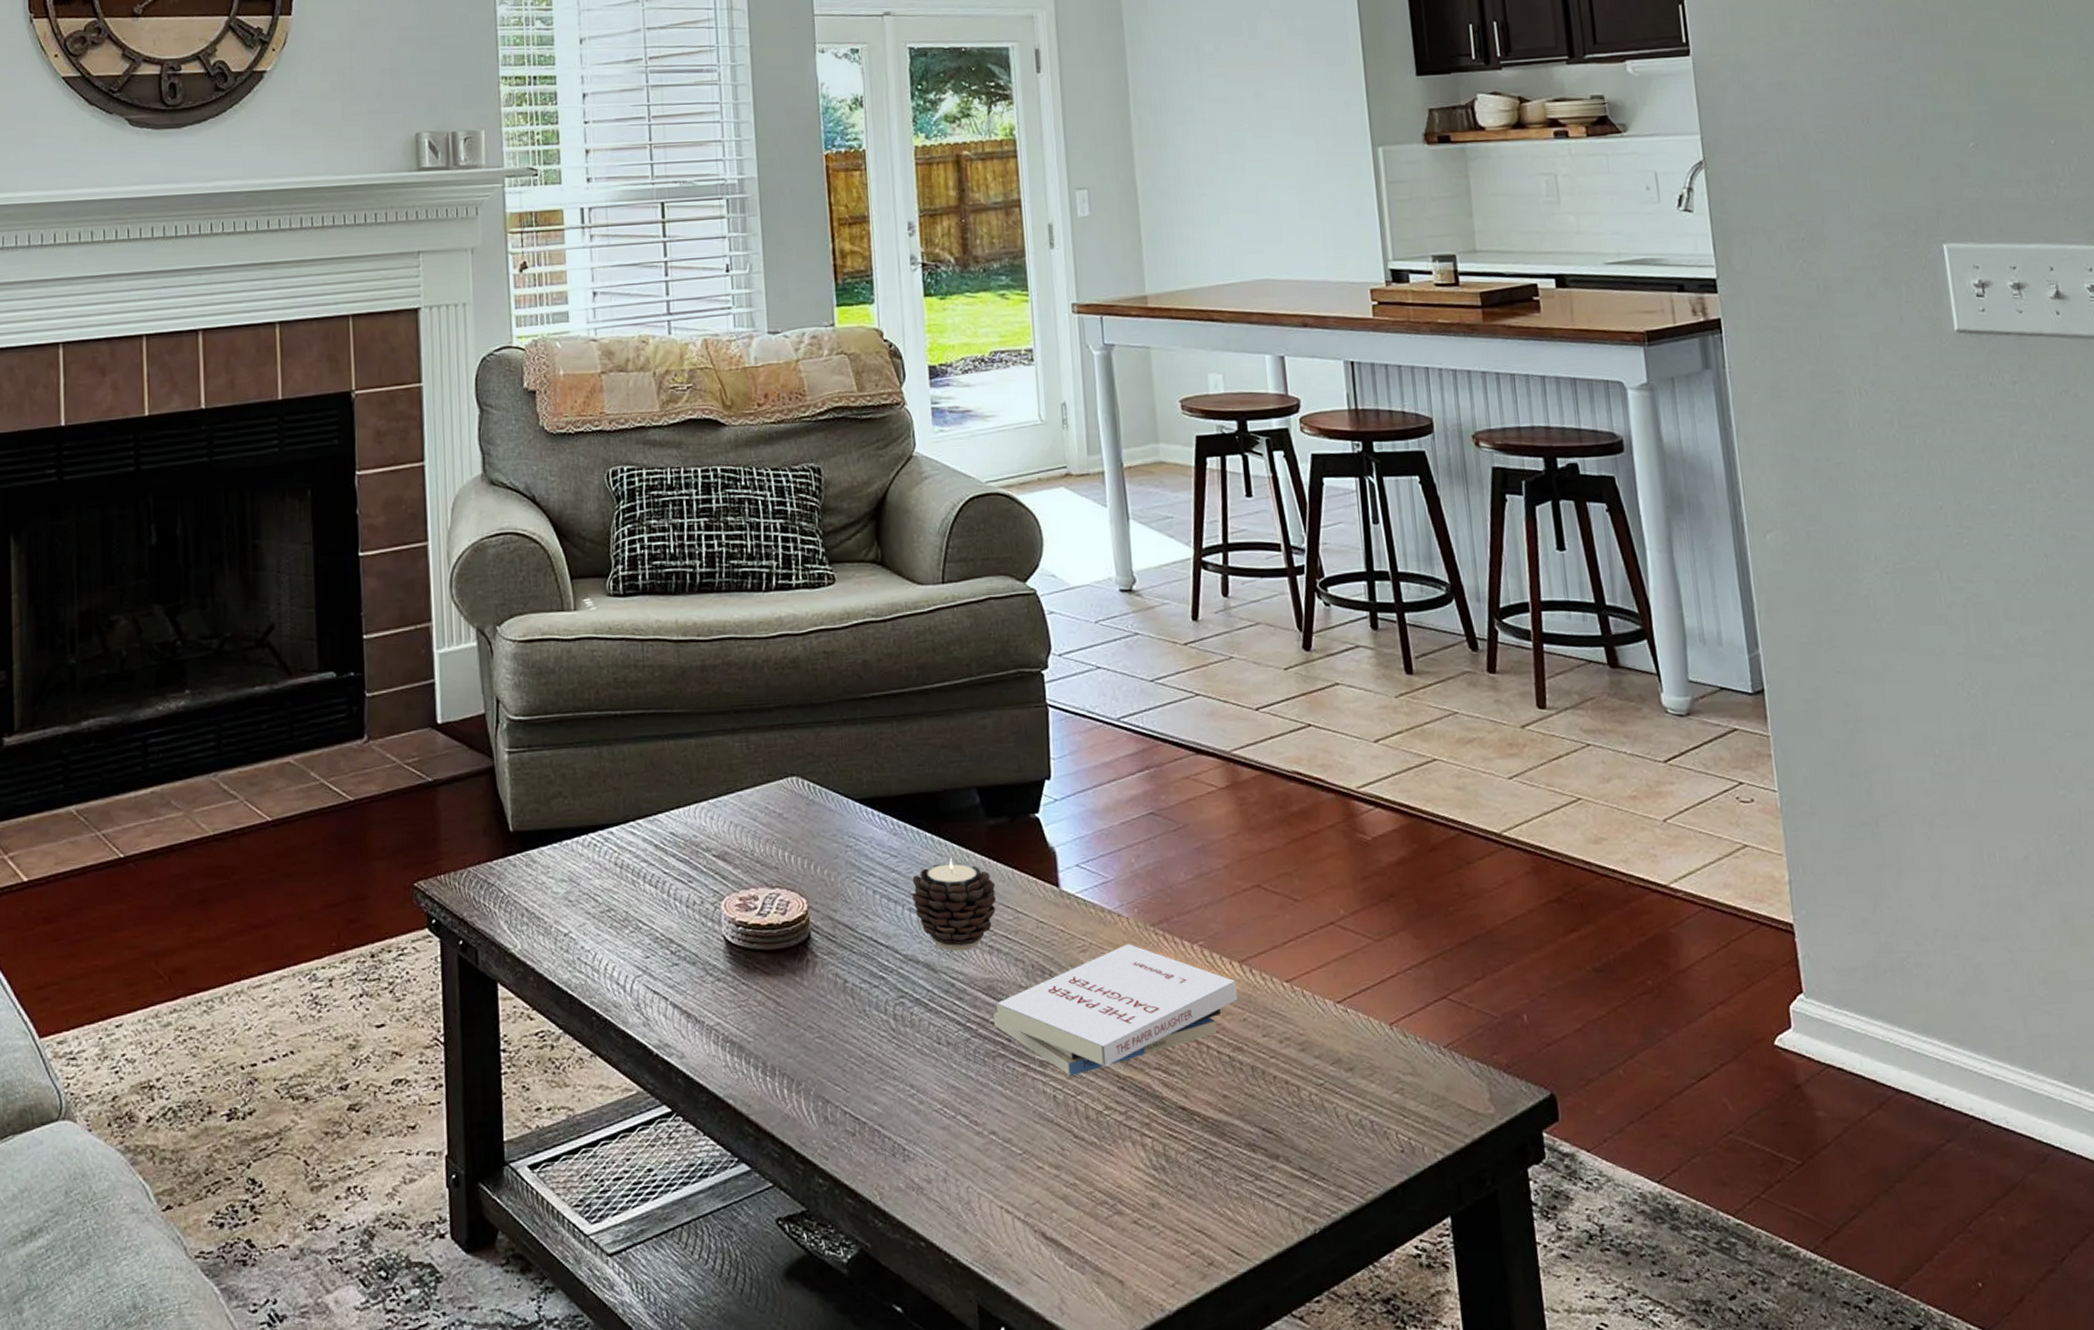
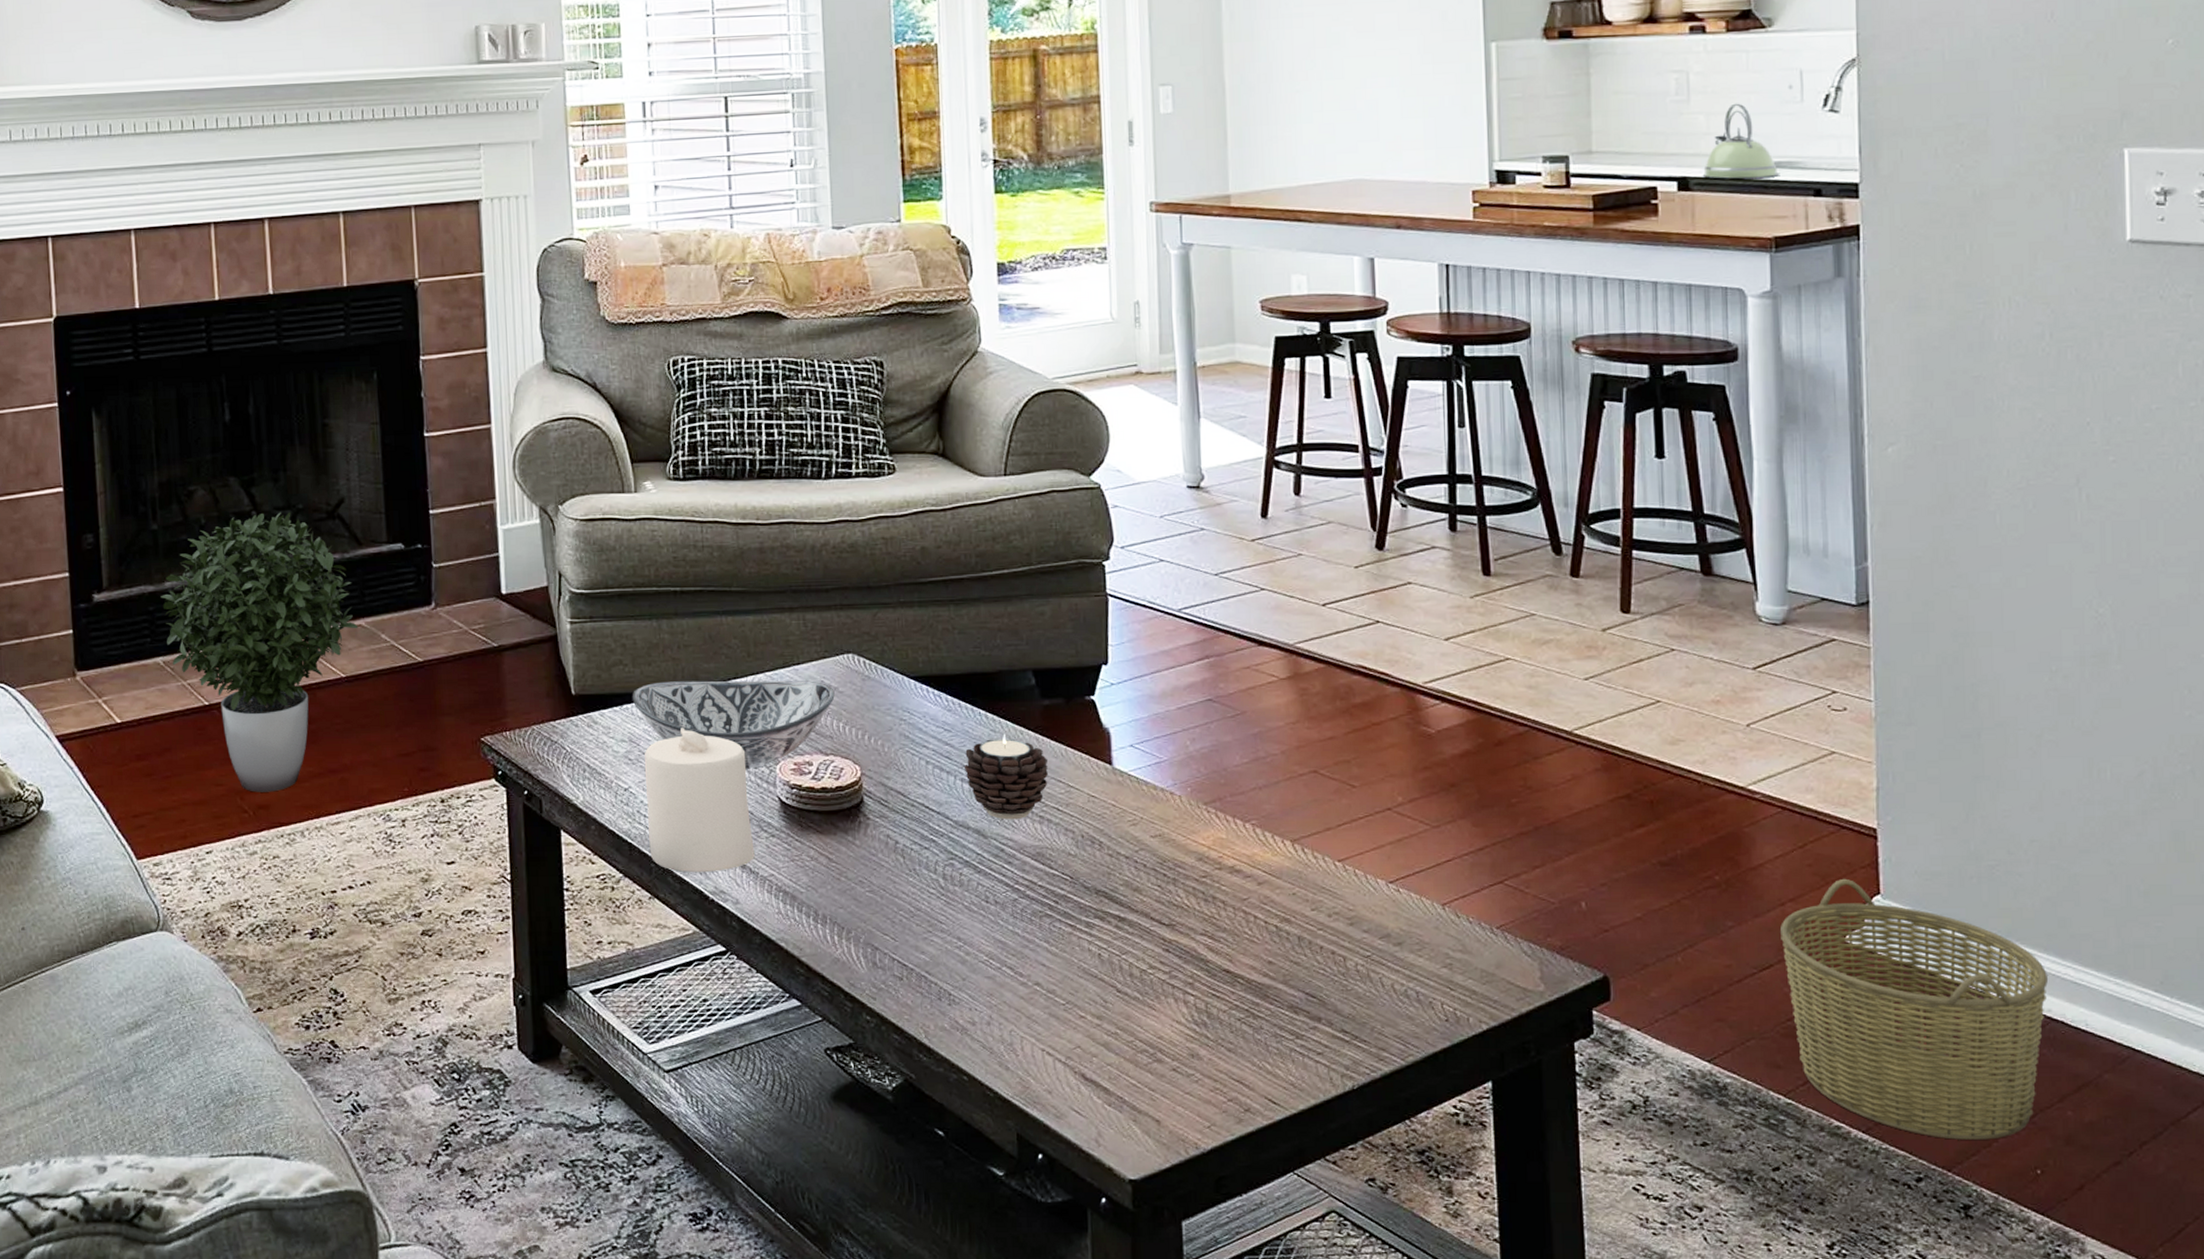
potted plant: none [76,640,287,955] -> present [160,511,358,792]
decorative bowl: none [571,807,780,907] -> present [632,680,835,769]
candle: none [584,863,700,1026] -> present [644,728,755,873]
books: present [993,943,1238,1076] -> none [1042,820,1288,937]
kettle: none [1577,203,1645,276] -> present [1702,103,1779,180]
basket: none [1712,977,1969,1255] -> present [1779,878,2049,1140]

